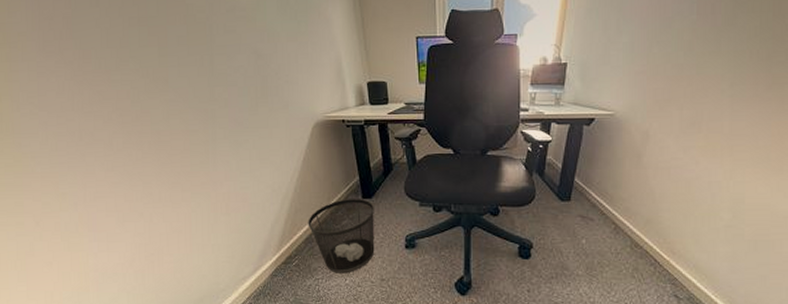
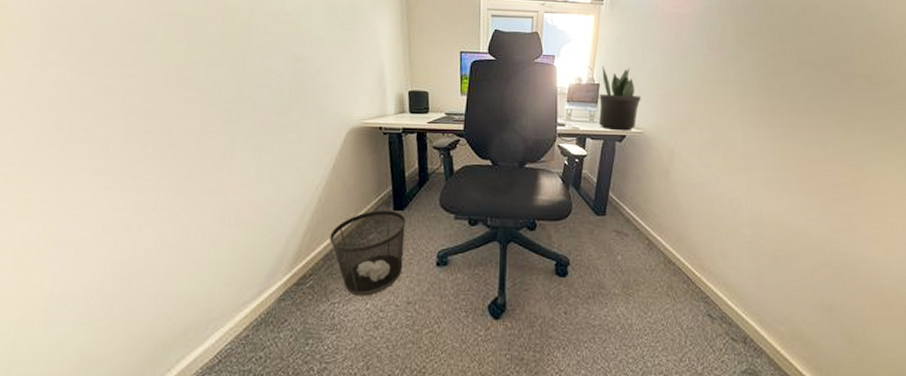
planter: none [564,42,613,114] -> present [598,65,641,131]

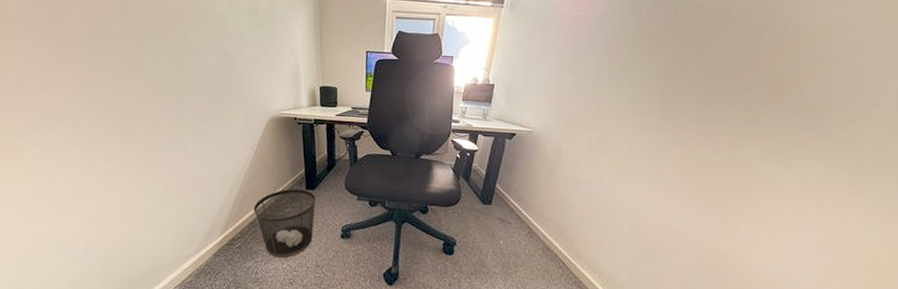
planter: present [598,65,641,131] -> none [490,67,533,129]

